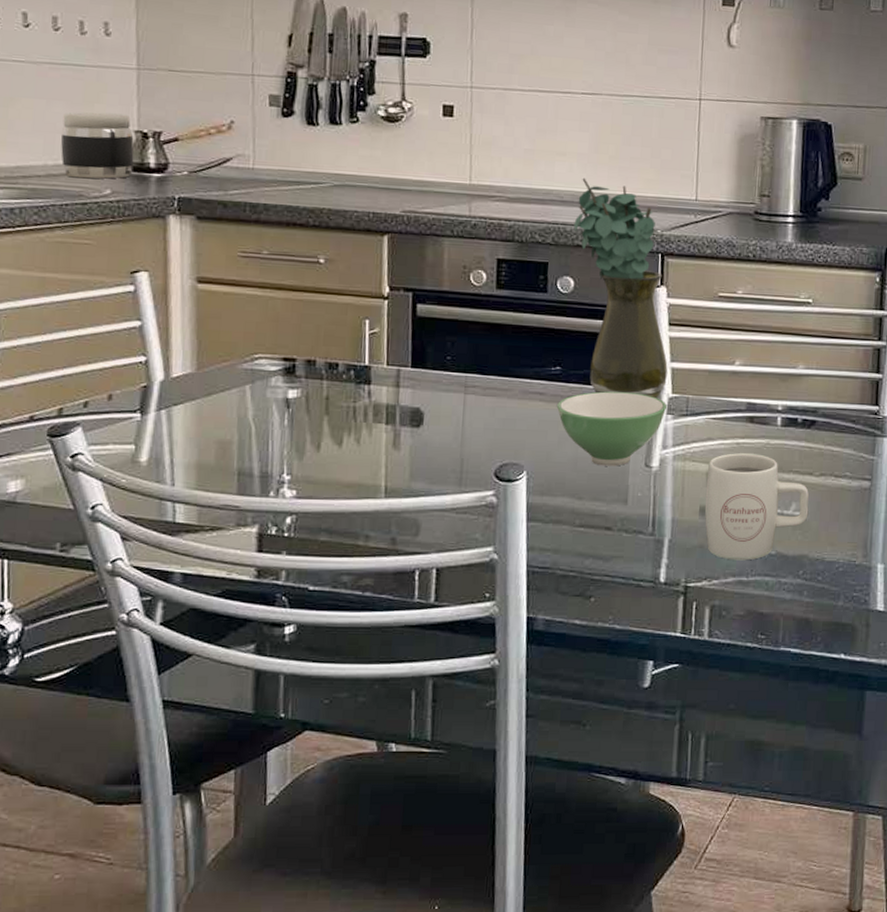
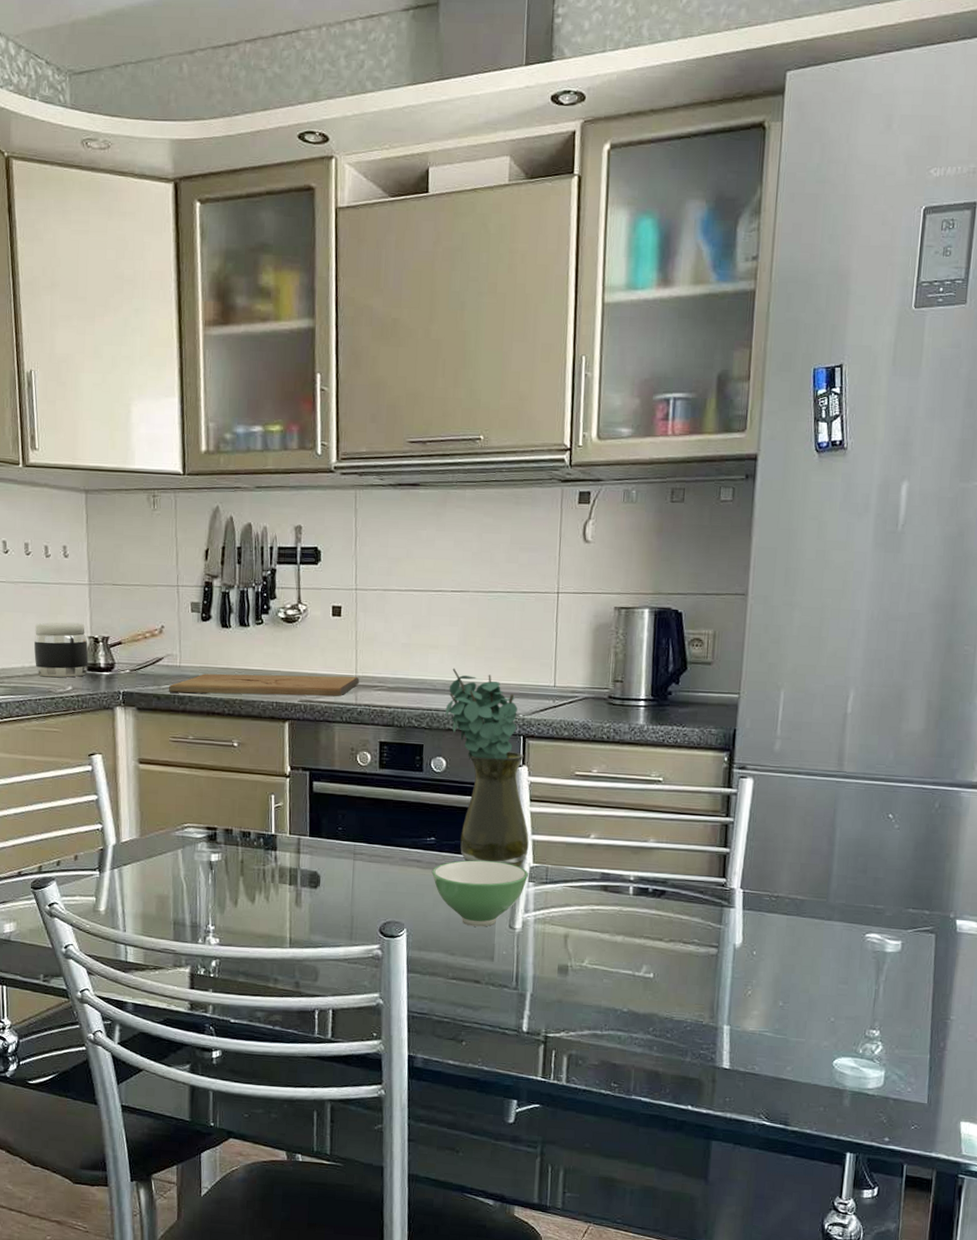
cutting board: none [238,178,474,207] -> present [169,673,359,696]
mug: present [704,453,809,561] -> none [562,918,659,1016]

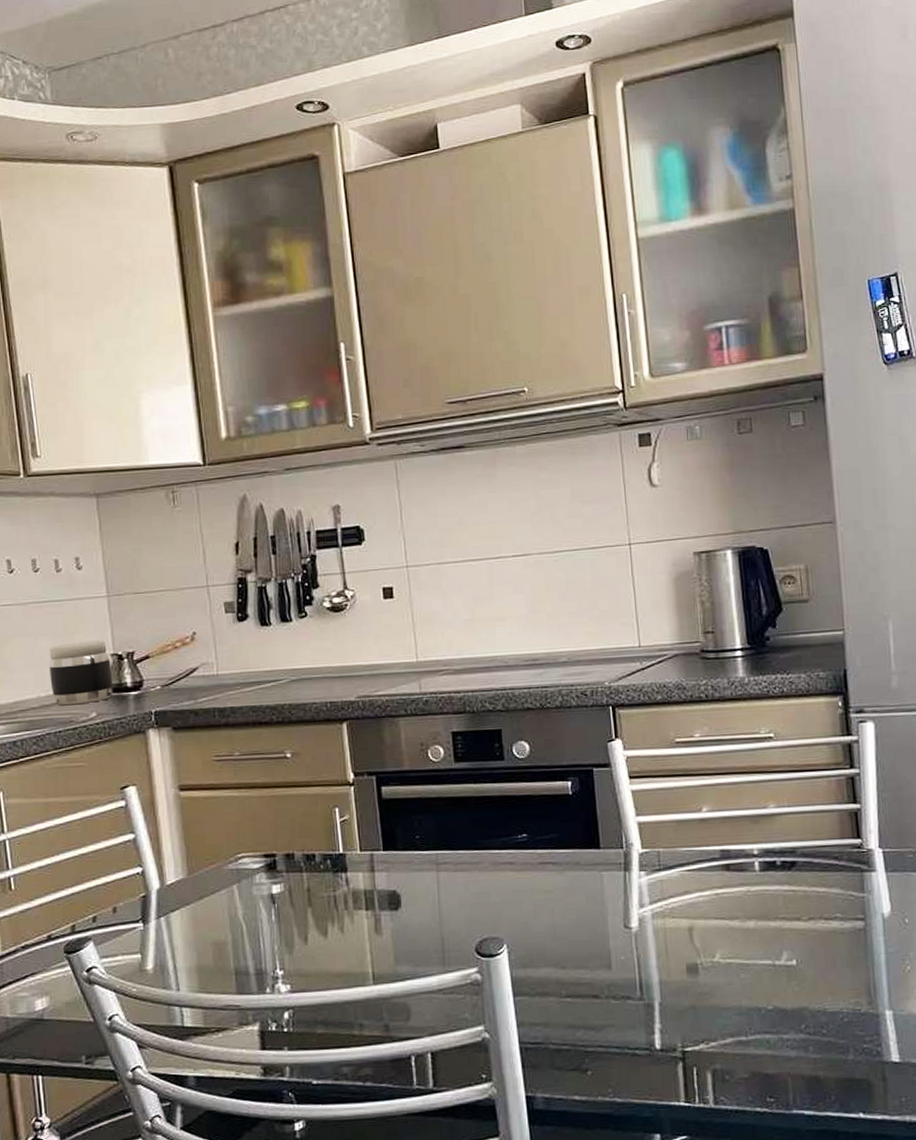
cutting board: present [169,673,359,696] -> none [207,662,422,706]
bowl: present [431,860,529,927] -> none [527,852,639,932]
vase: present [445,668,529,868] -> none [521,639,635,857]

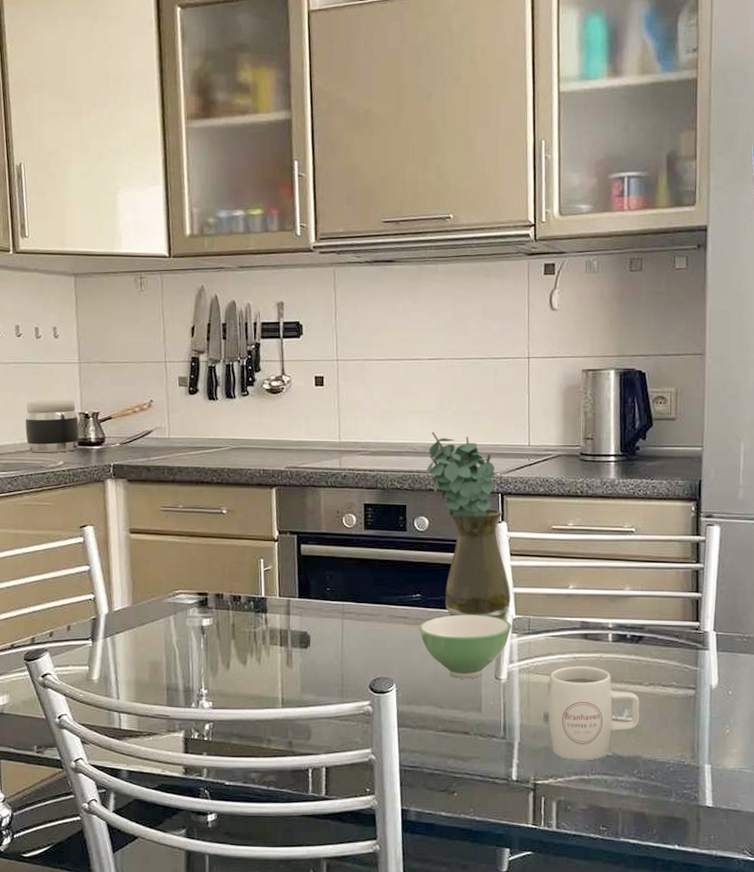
vase: none [521,639,635,857] -> present [426,431,511,620]
bowl: none [527,852,639,932] -> present [418,614,512,679]
mug: none [689,903,802,1020] -> present [548,666,640,761]

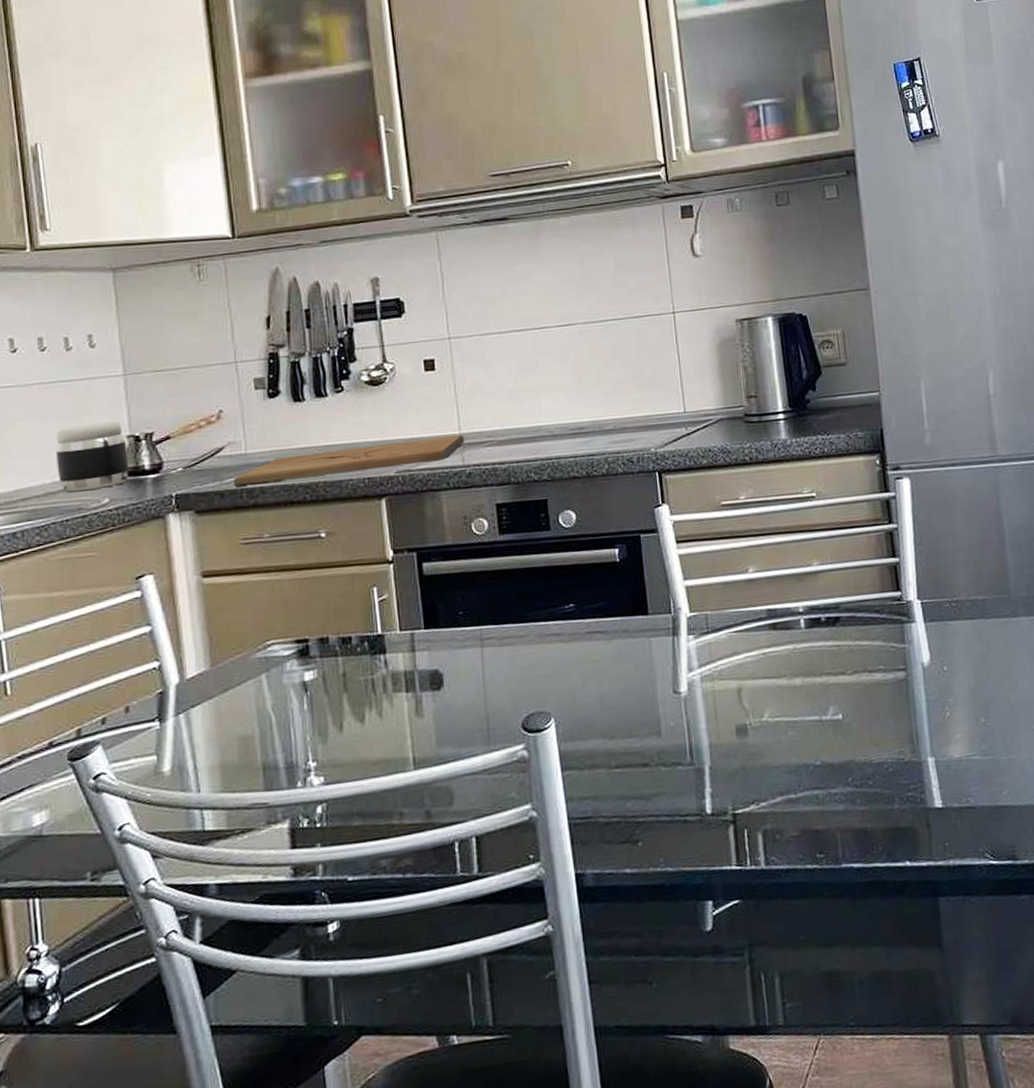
cutting board: none [158,442,343,464] -> present [234,434,465,486]
bowl: present [418,614,512,679] -> none [575,617,687,700]
vase: present [426,431,511,620] -> none [567,408,683,625]
mug: present [548,666,640,761] -> none [737,661,848,779]

